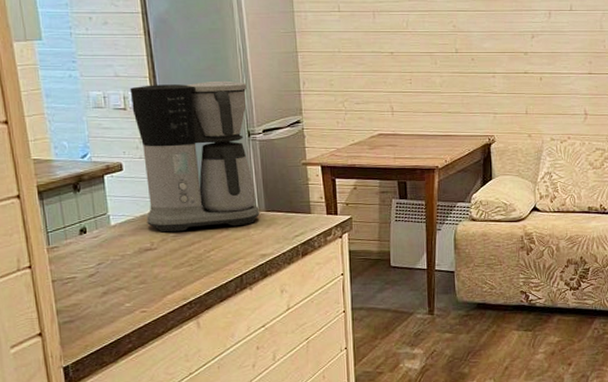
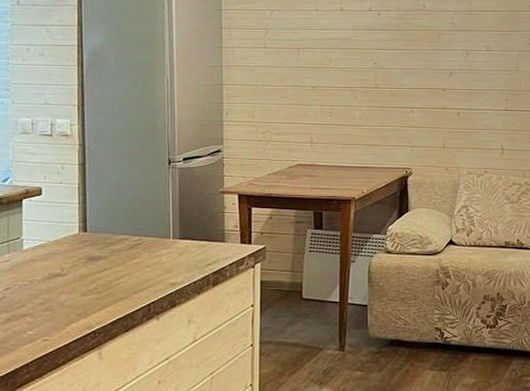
coffee maker: present [130,80,259,232] -> none [57,110,173,258]

